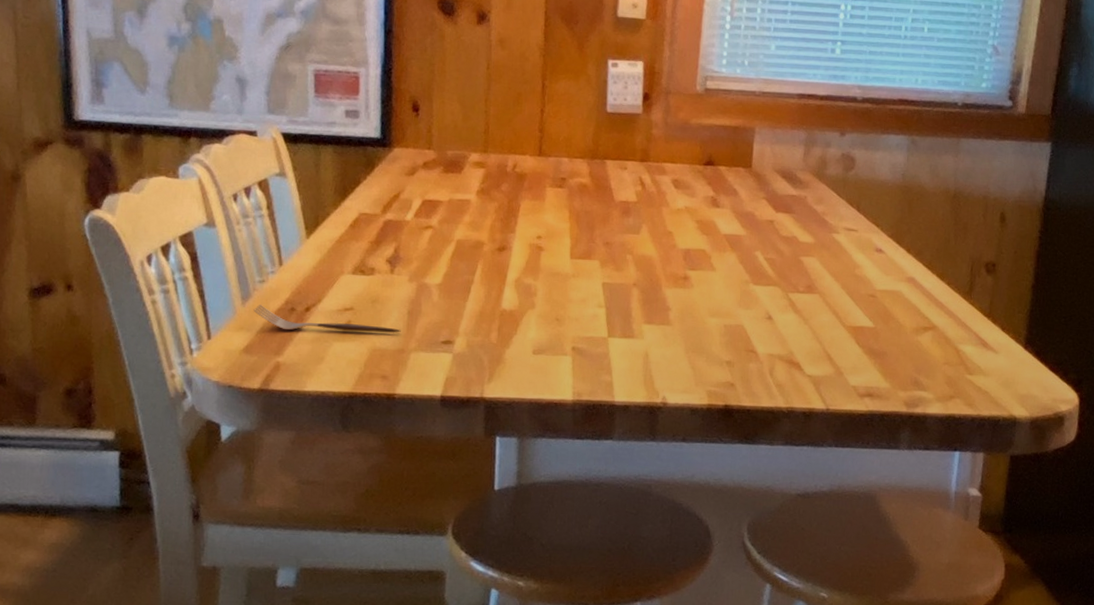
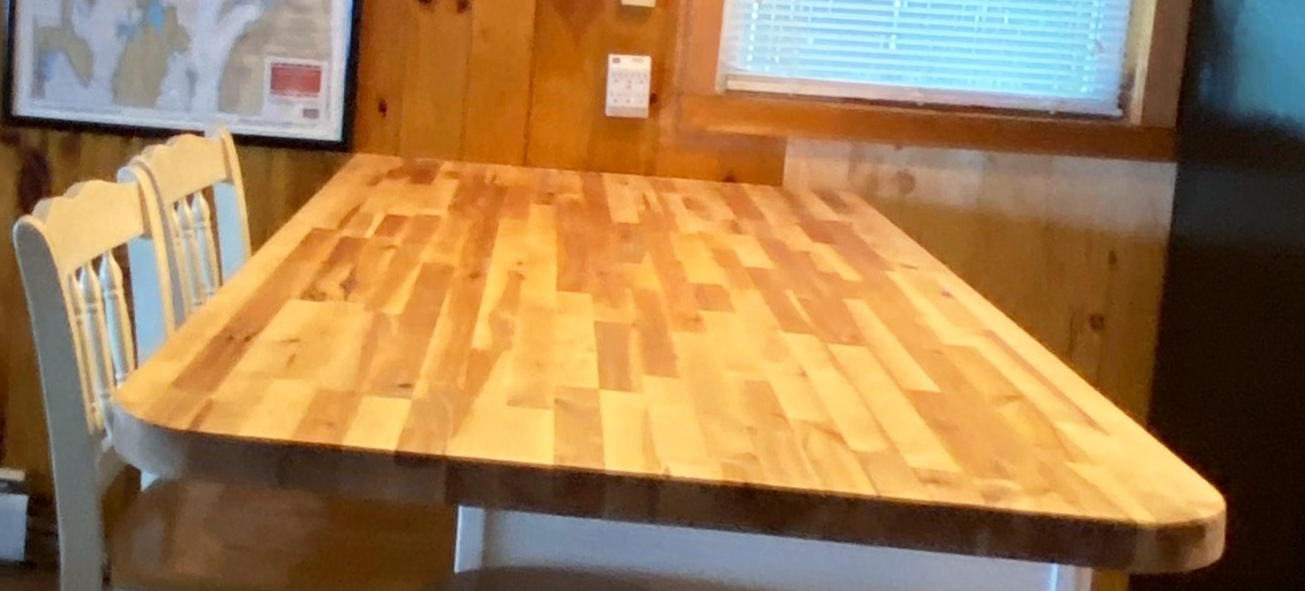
fork: present [253,305,401,333] -> none [187,331,353,372]

